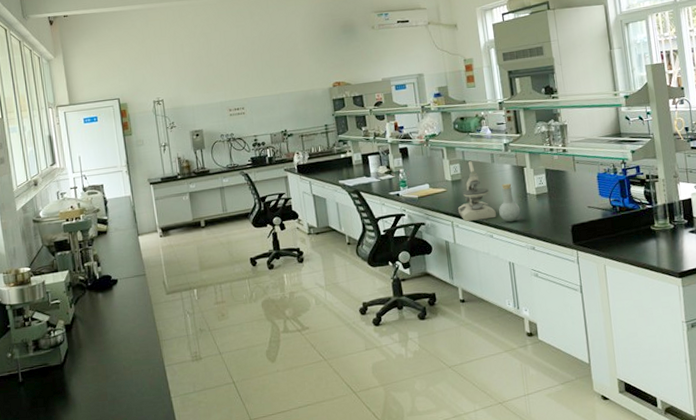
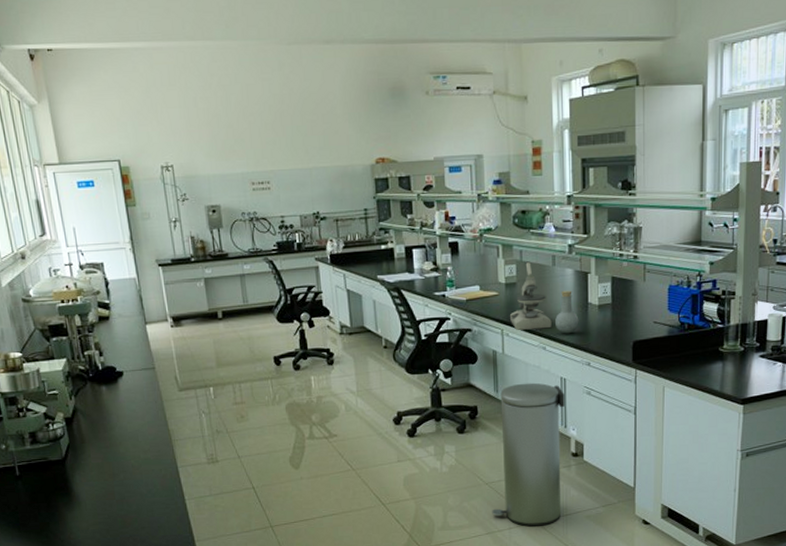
pedal bin: none [455,268,523,408] -> present [492,382,564,527]

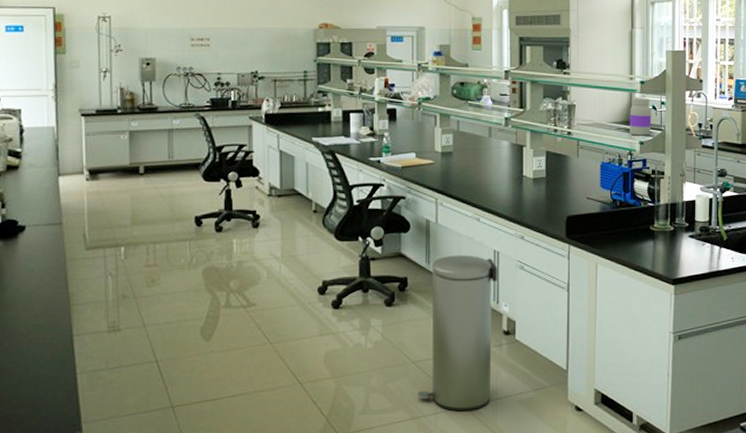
microscope: present [510,261,552,330] -> none [445,131,486,200]
flask: present [555,290,579,334] -> none [490,162,514,206]
jar: none [699,215,723,256] -> present [629,98,651,136]

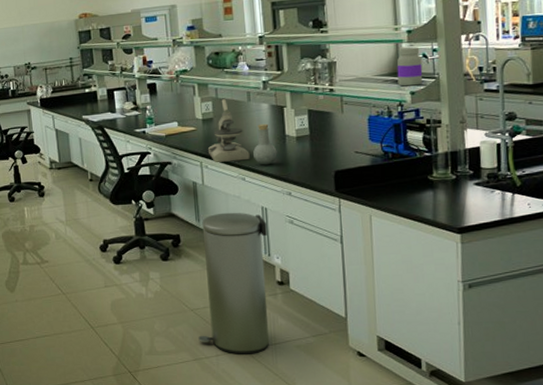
microscope: none [445,131,486,200] -> present [208,98,250,162]
flask: none [490,162,514,206] -> present [253,123,278,165]

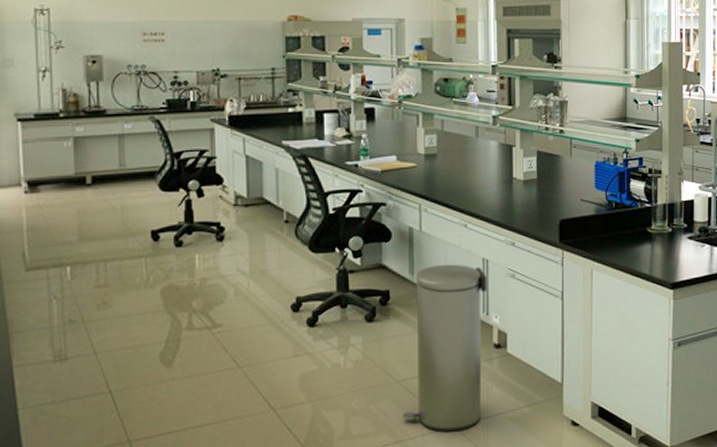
microscope: present [208,98,250,162] -> none [429,131,474,205]
flask: present [253,123,278,165] -> none [478,163,503,211]
jar: present [396,47,423,87] -> none [624,93,648,133]

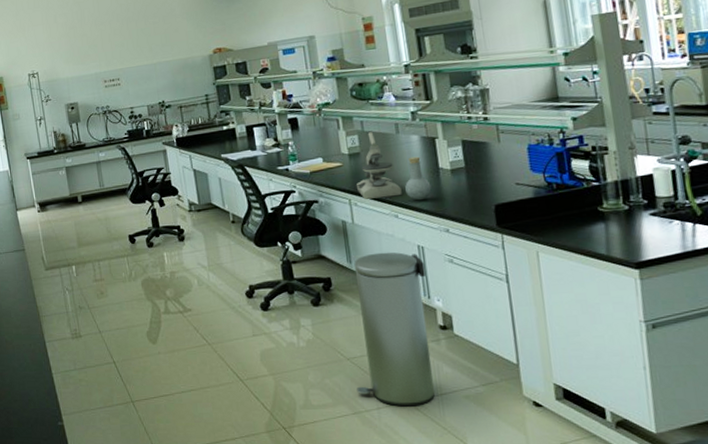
microscope: none [429,131,474,205] -> present [357,131,402,199]
flask: none [478,163,503,211] -> present [405,156,432,201]

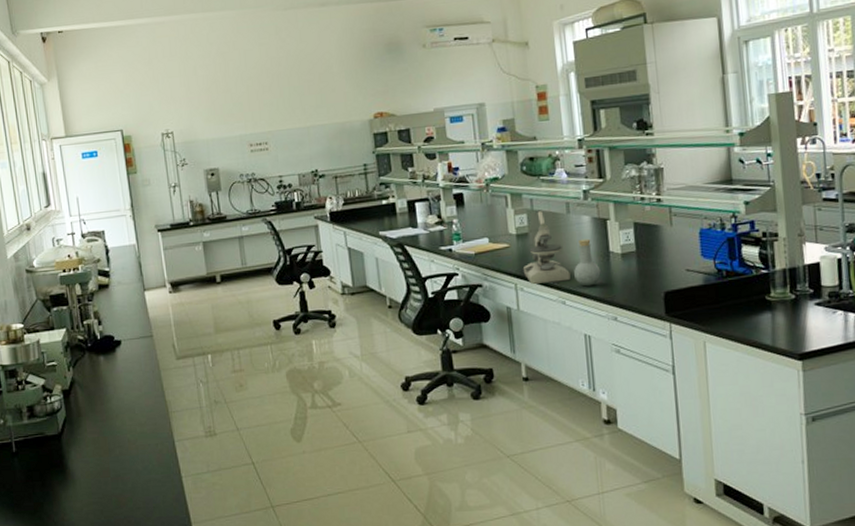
pedal bin: present [354,252,436,407] -> none [516,341,597,507]

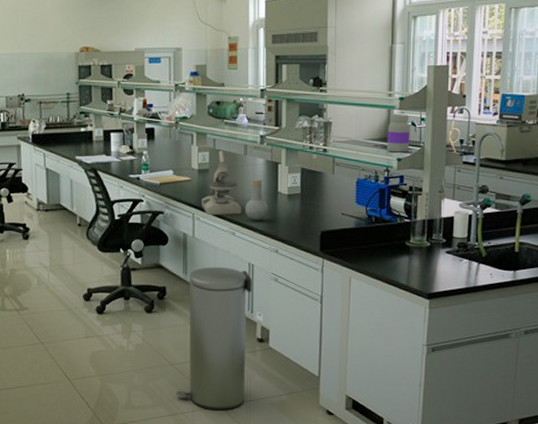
pedal bin: none [516,341,597,507] -> present [176,267,252,411]
jar: none [729,151,758,196] -> present [387,114,410,152]

